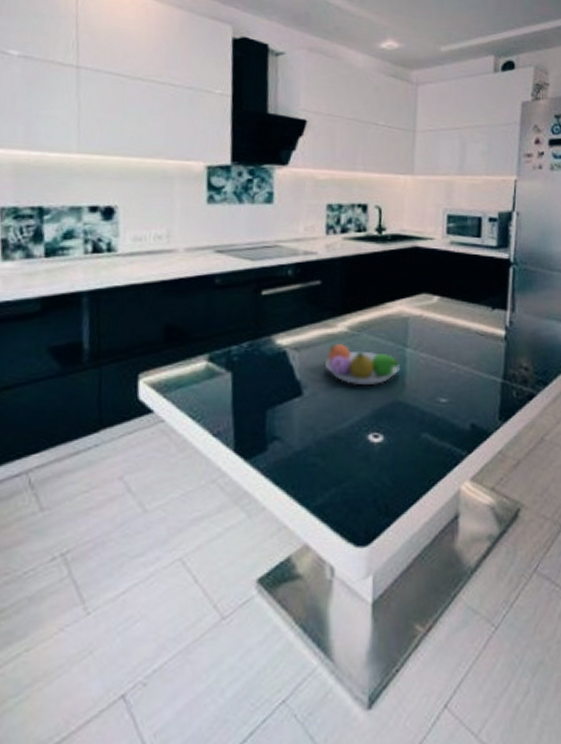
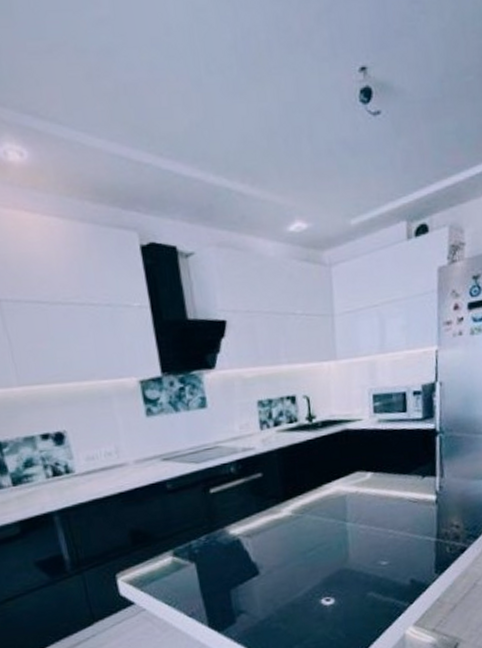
fruit bowl: present [325,342,400,385] -> none [276,525,342,560]

